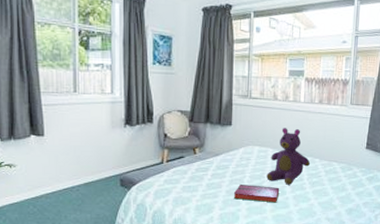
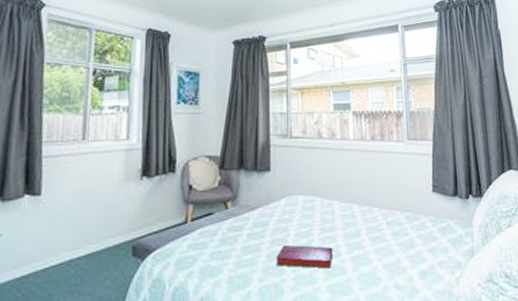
teddy bear: present [267,128,311,185] -> none [316,171,368,243]

